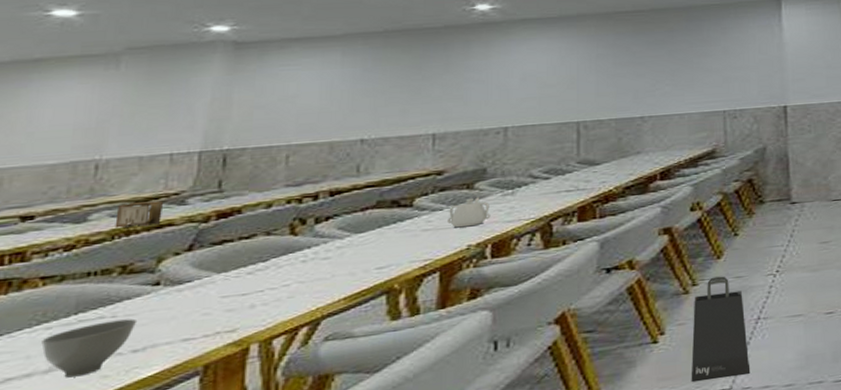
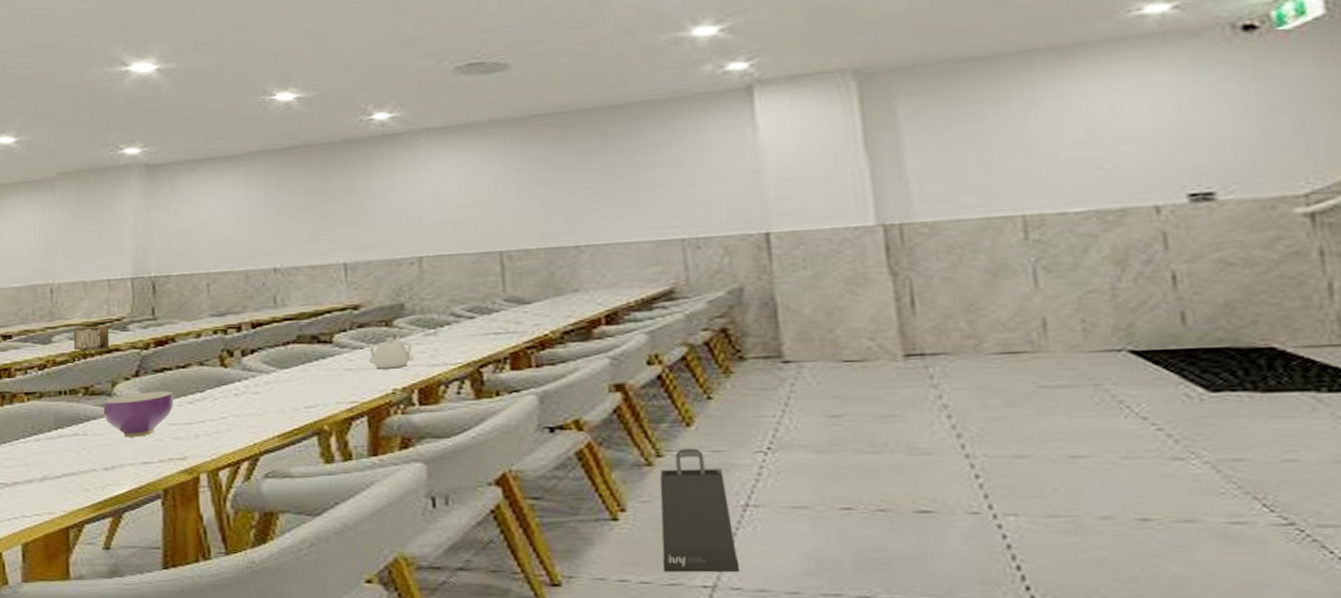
bowl: present [41,318,138,378] -> none [34,438,104,487]
bowl: none [141,263,232,315] -> present [103,391,174,437]

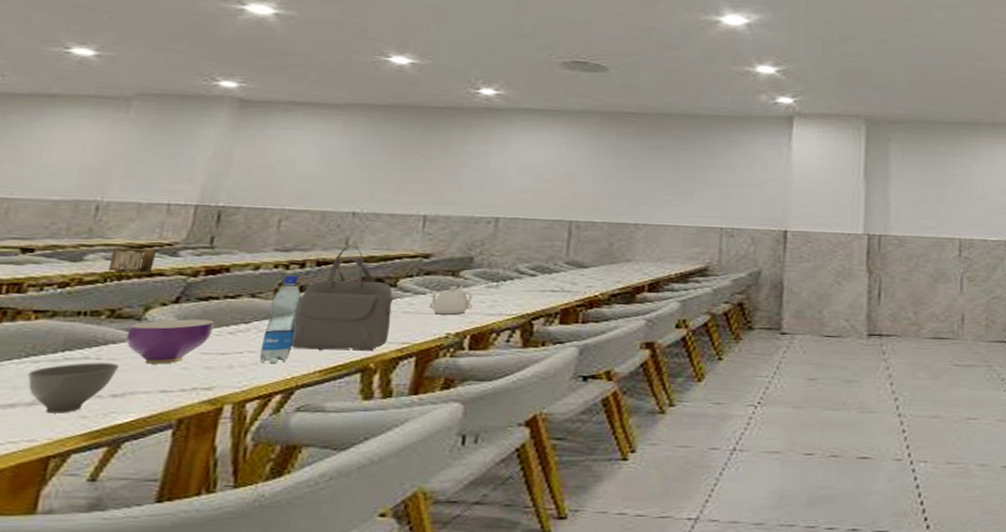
bowl: none [34,438,104,487] -> present [27,362,120,413]
bottle: none [218,340,248,432] -> present [259,275,302,364]
handbag: none [243,303,336,415] -> present [291,245,393,351]
shopping bag: present [660,448,740,571] -> none [657,400,721,506]

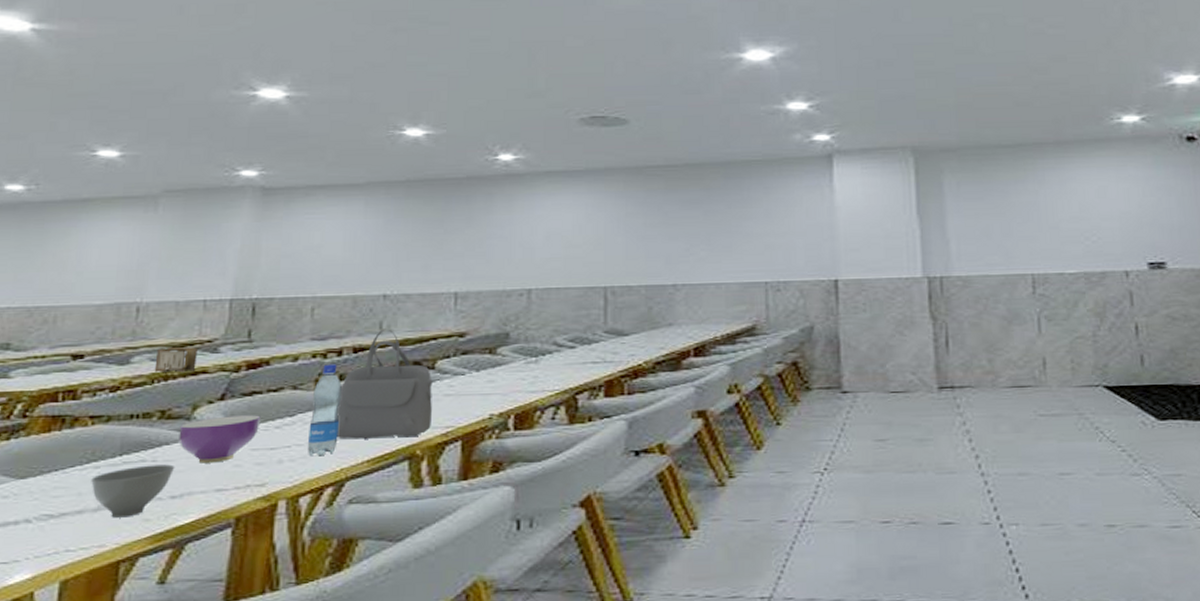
teapot: present [429,285,473,315] -> none [470,363,514,395]

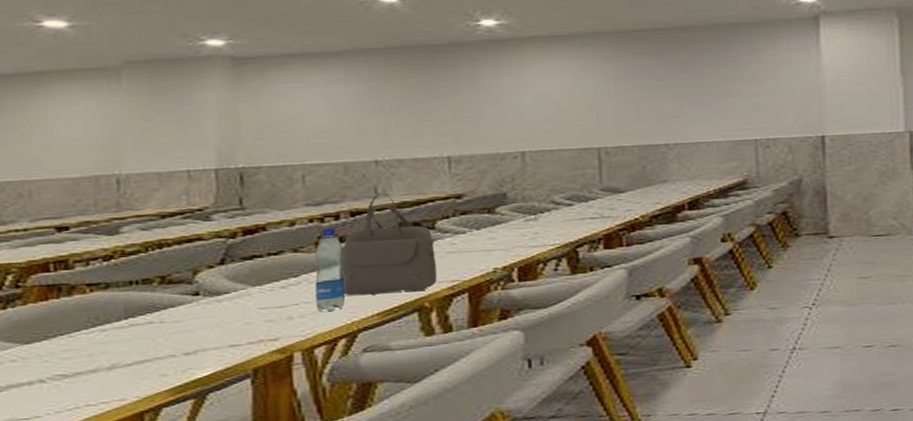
bowl: present [91,464,175,518] -> none [100,325,185,375]
food container: present [154,346,197,373] -> none [145,216,190,241]
bowl: present [178,415,261,463] -> none [182,277,265,323]

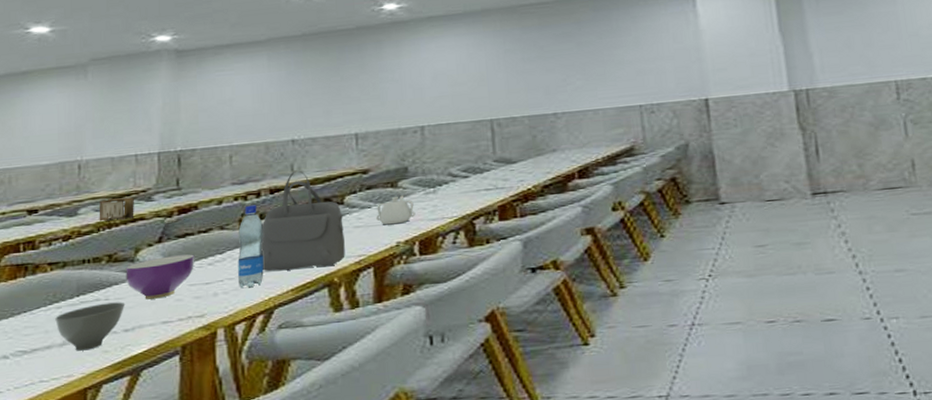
bowl: none [100,325,185,375] -> present [55,302,126,351]
food container: none [145,216,190,241] -> present [99,197,135,222]
bowl: none [182,277,265,323] -> present [125,254,195,300]
teapot: none [471,221,515,251] -> present [376,195,416,225]

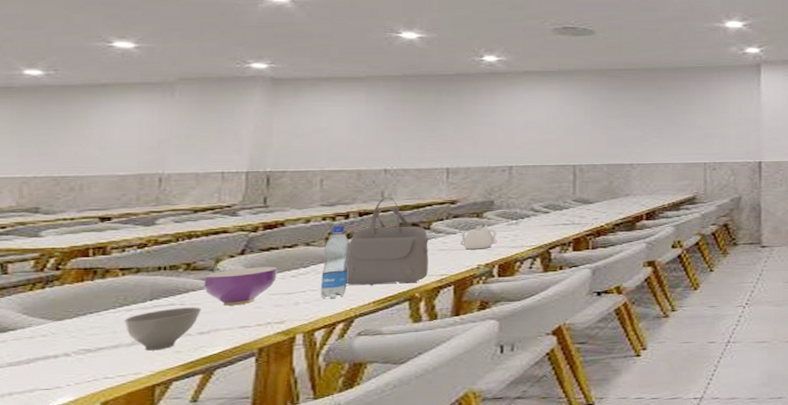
food container: present [99,197,135,222] -> none [178,210,218,233]

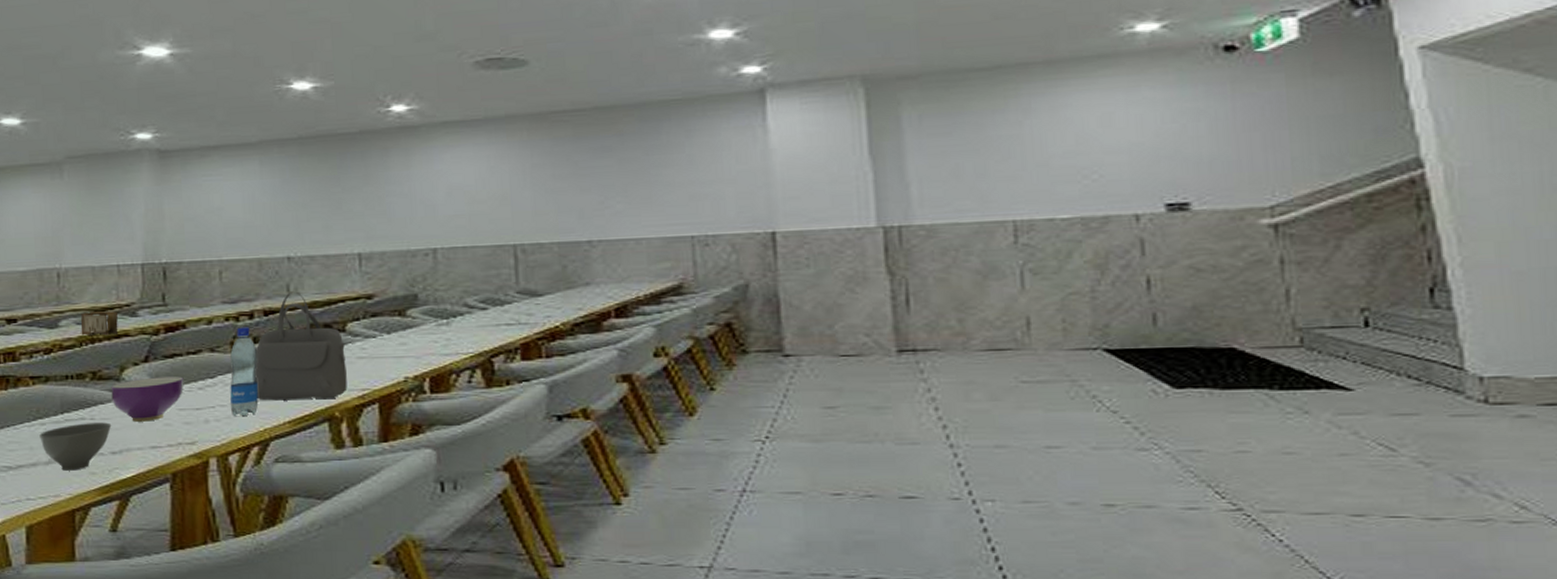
food container: none [178,210,218,233] -> present [80,310,119,336]
teapot: present [460,225,497,250] -> none [382,325,426,358]

